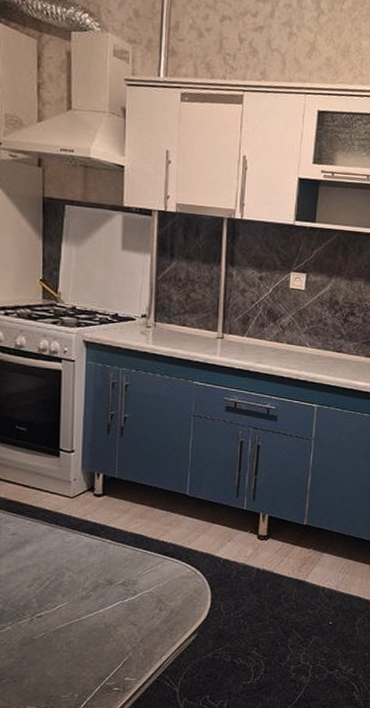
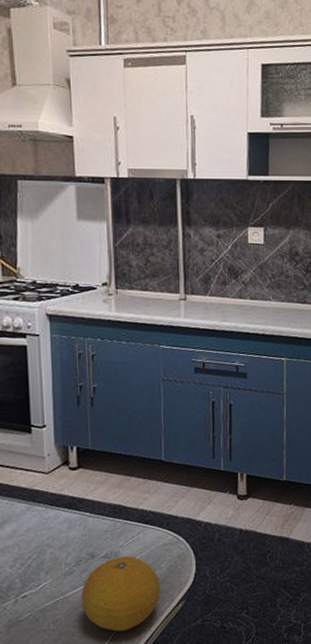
fruit: none [95,585,175,659] -> present [81,556,160,632]

